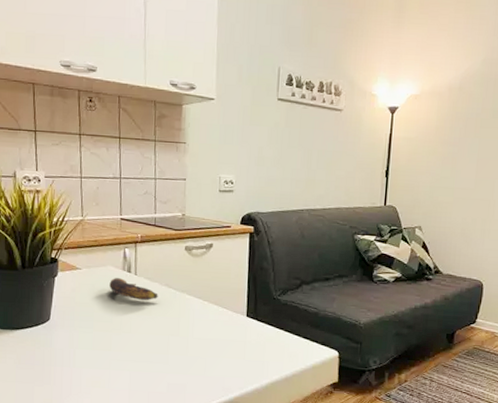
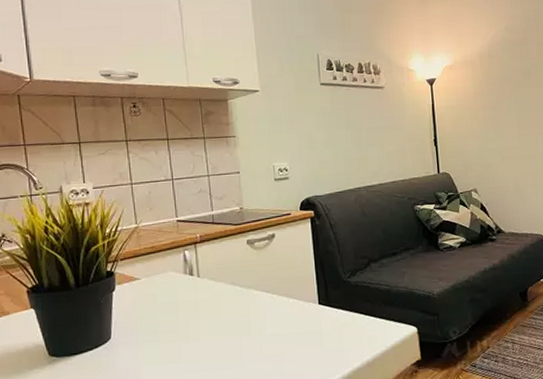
banana: present [109,278,158,301] -> none [172,283,225,304]

